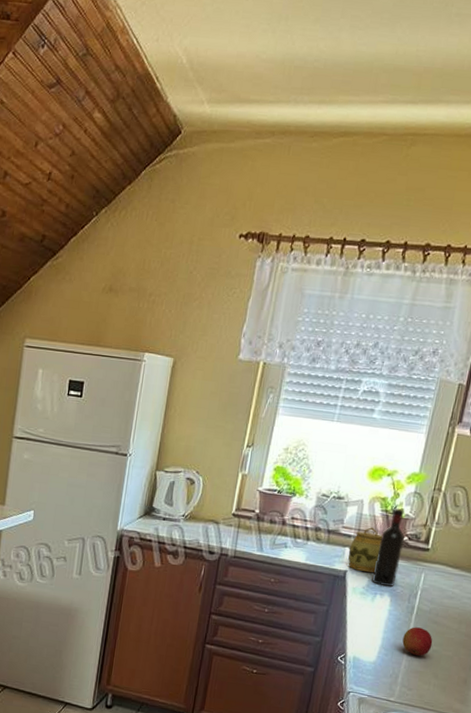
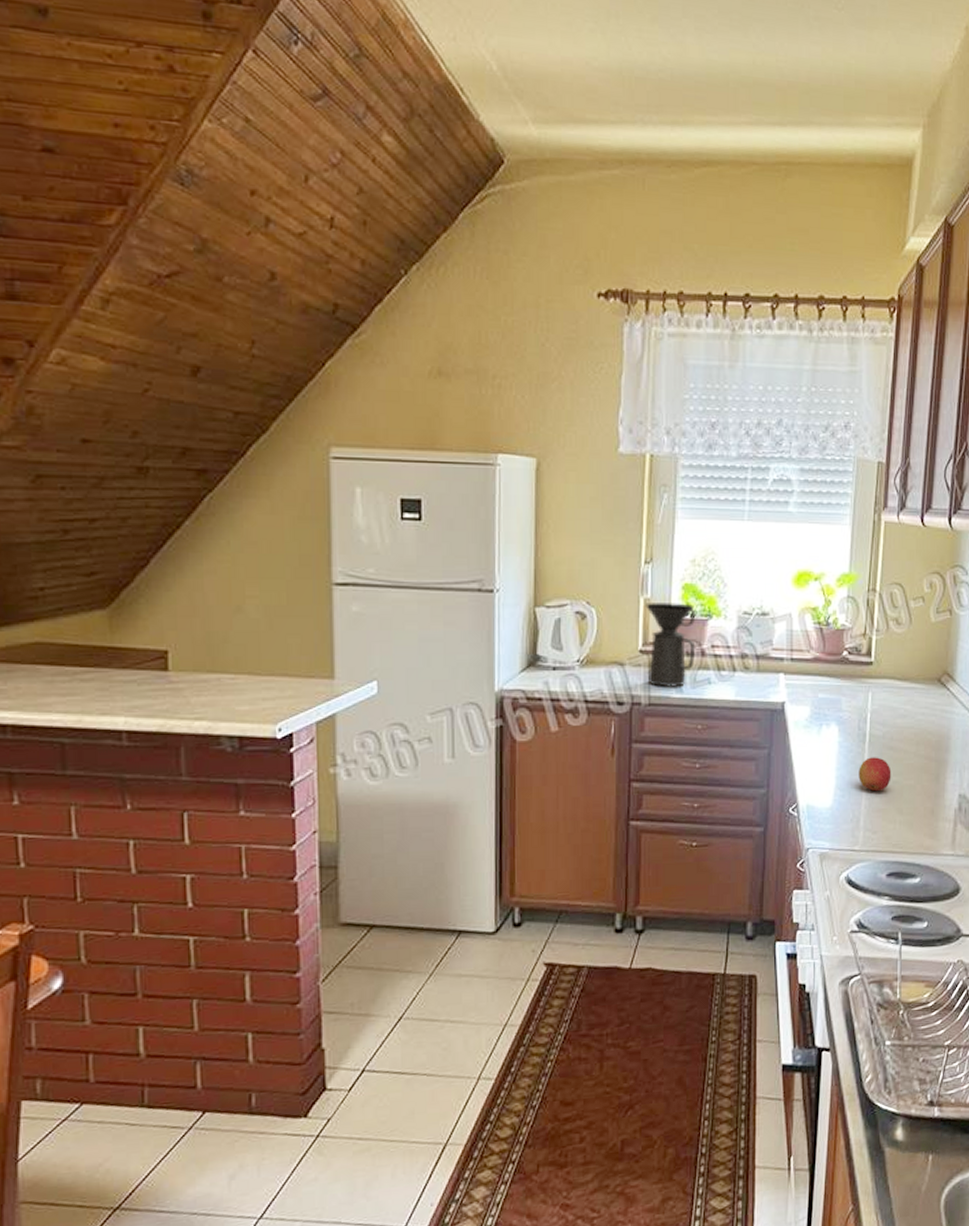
coffee maker: none [236,477,283,546] -> present [645,601,696,687]
jar: present [348,527,382,573] -> none [783,645,819,701]
wine bottle: present [372,508,405,587] -> none [815,618,845,713]

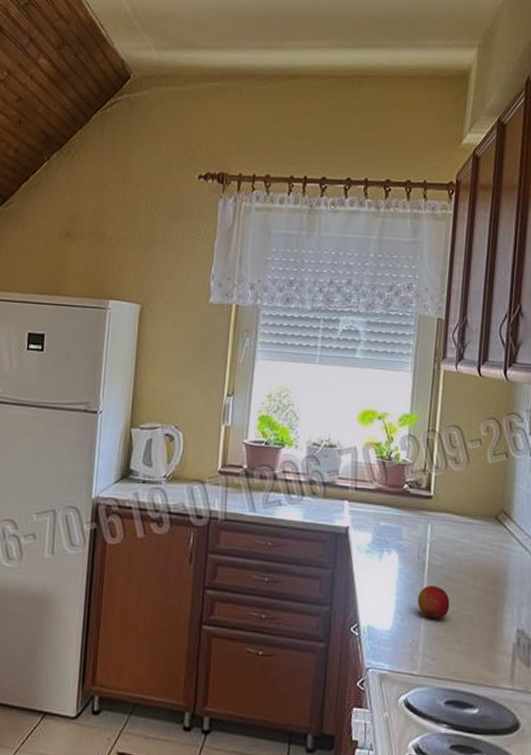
coffee maker: present [645,601,696,687] -> none [225,429,270,506]

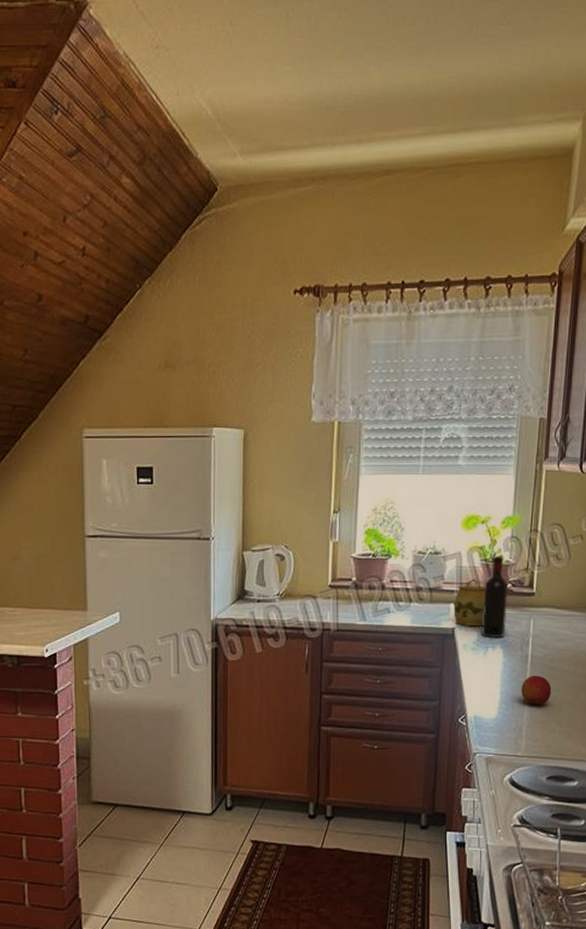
jar: none [347,476,381,528] -> present [453,579,485,627]
wine bottle: none [376,453,405,541] -> present [481,555,509,638]

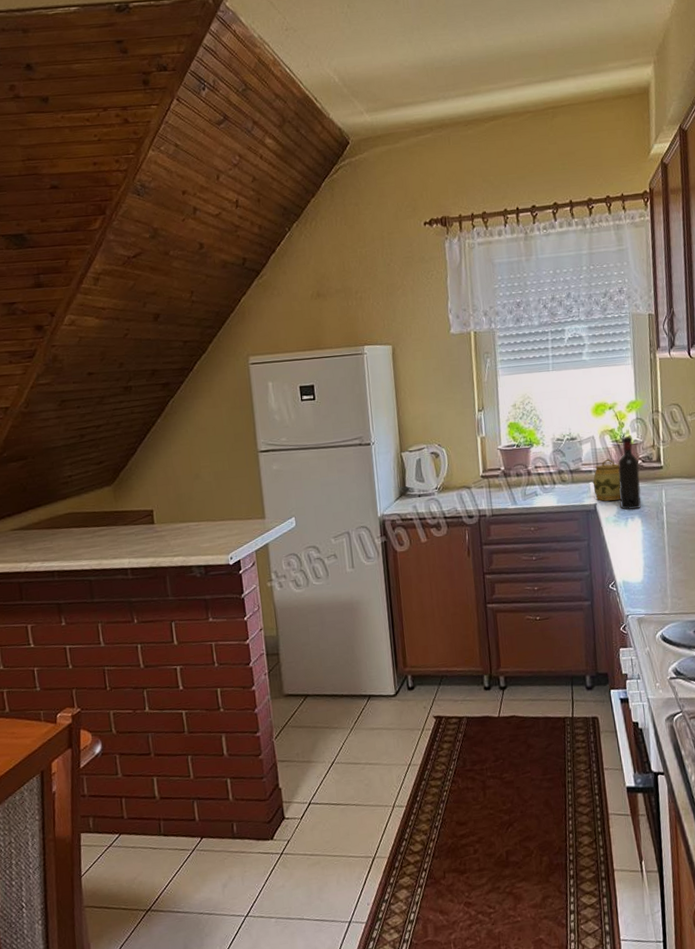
apple: present [521,675,552,705] -> none [661,539,689,566]

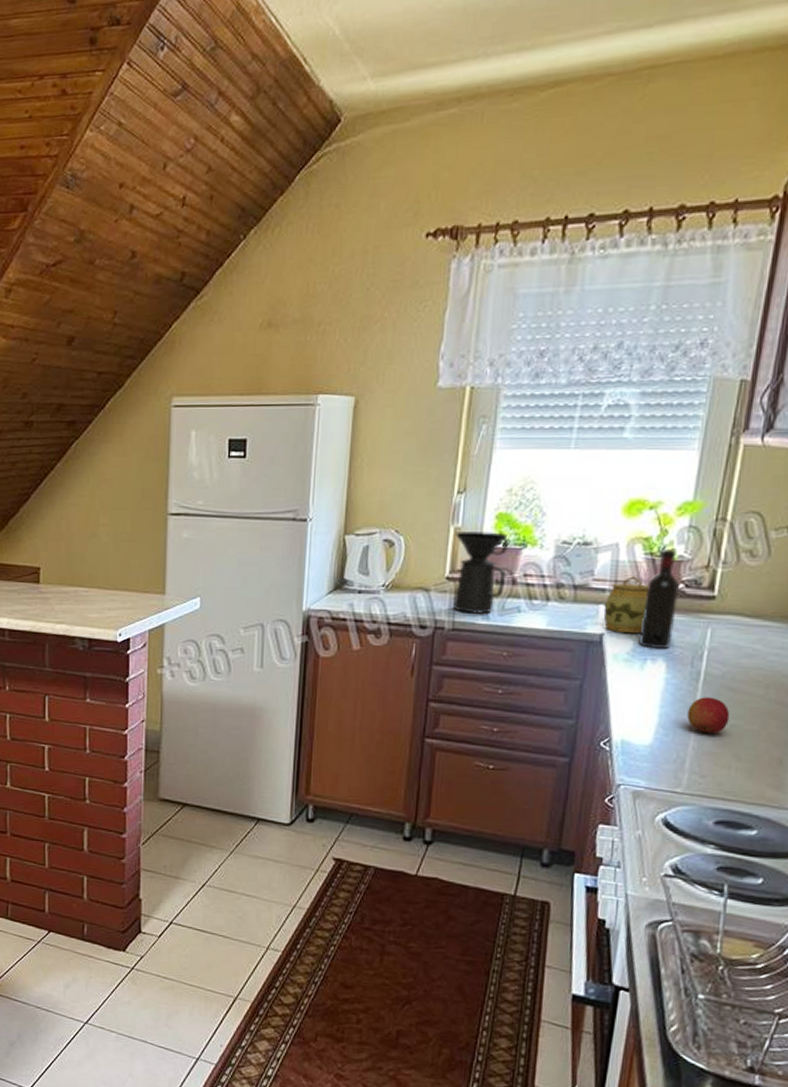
coffee maker: none [482,437,523,501] -> present [454,530,509,614]
apple: none [661,539,689,566] -> present [687,697,730,733]

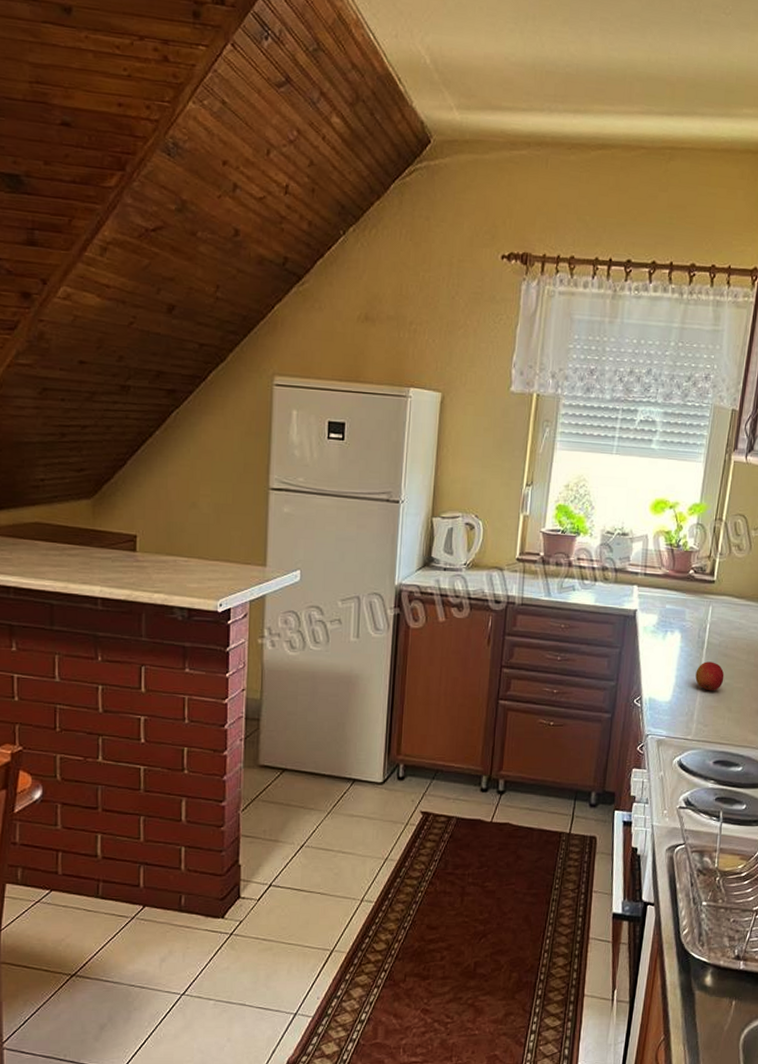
coffee maker: present [454,530,509,614] -> none [523,518,566,591]
jar: present [603,576,649,634] -> none [636,563,669,610]
wine bottle: present [638,548,680,648] -> none [662,541,691,622]

